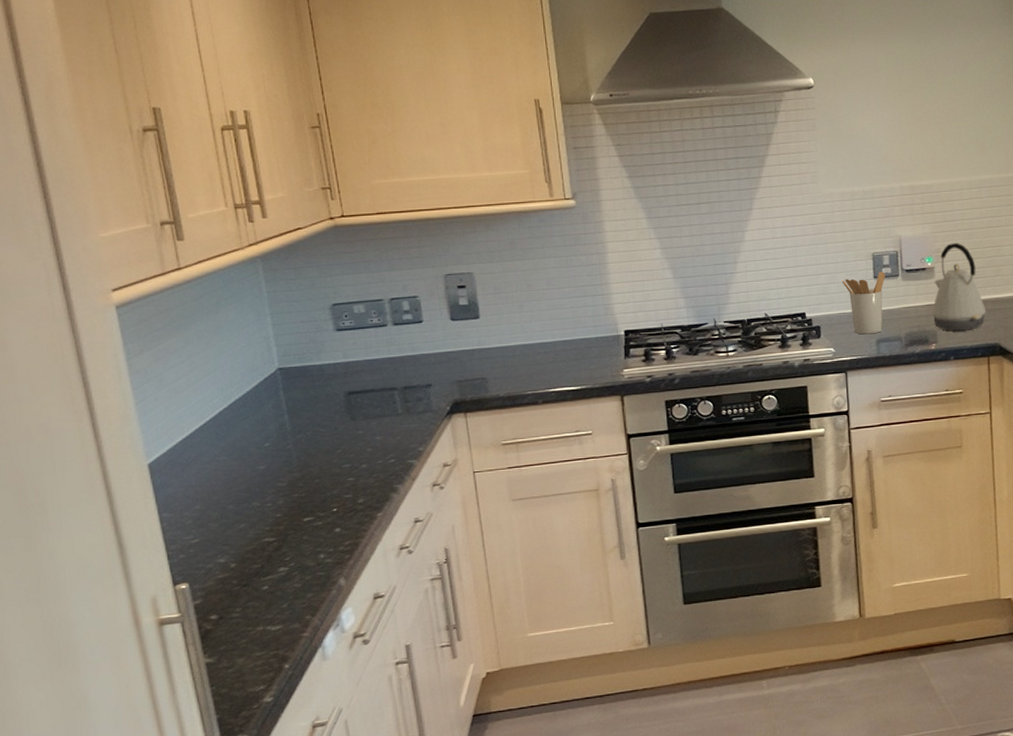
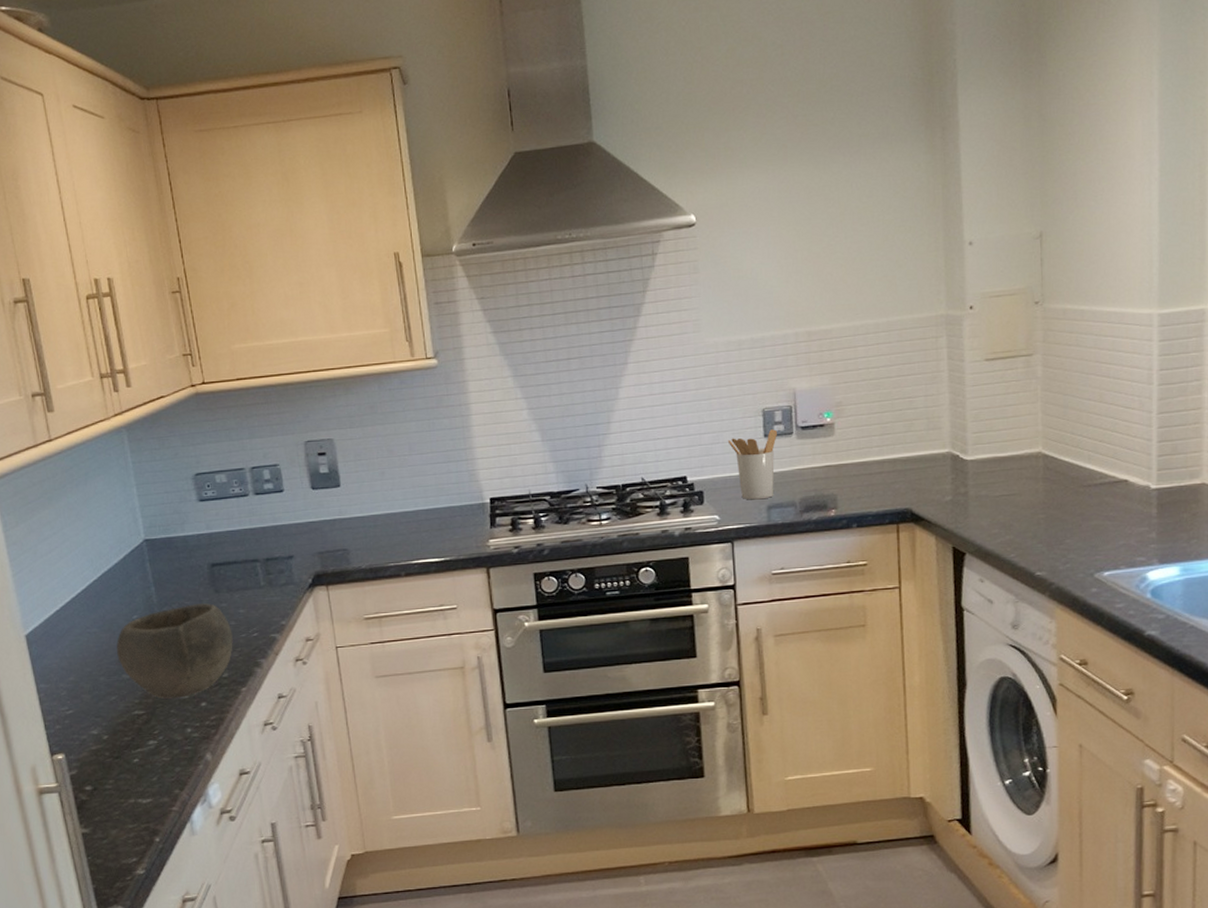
bowl: none [247,431,369,526] -> present [116,603,233,699]
kettle: present [932,242,986,331] -> none [831,394,896,495]

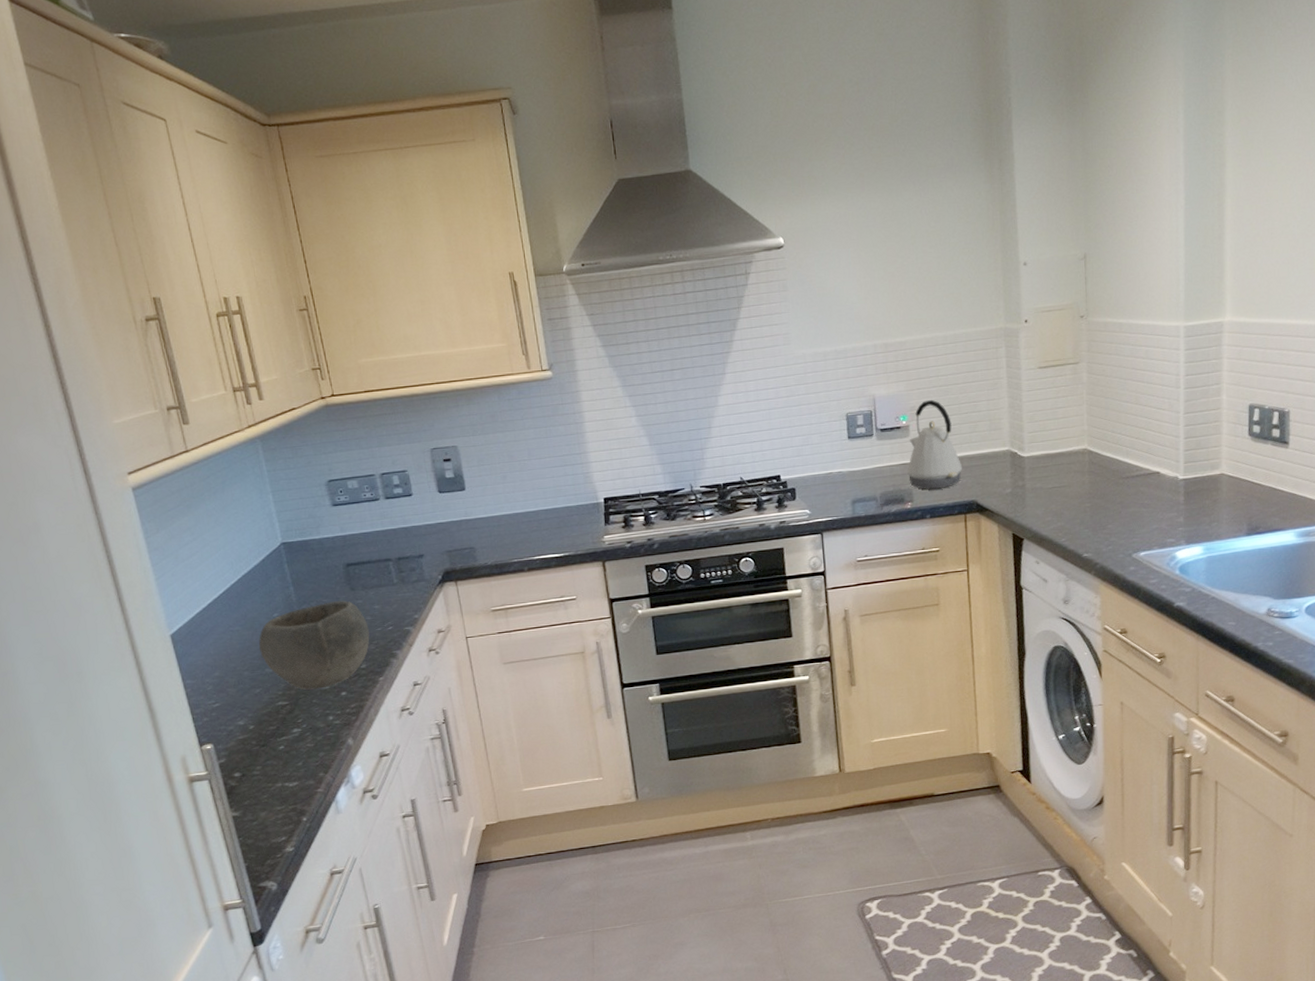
utensil holder: present [727,429,777,500] -> none [816,432,859,496]
kettle: none [831,394,896,495] -> present [907,399,963,489]

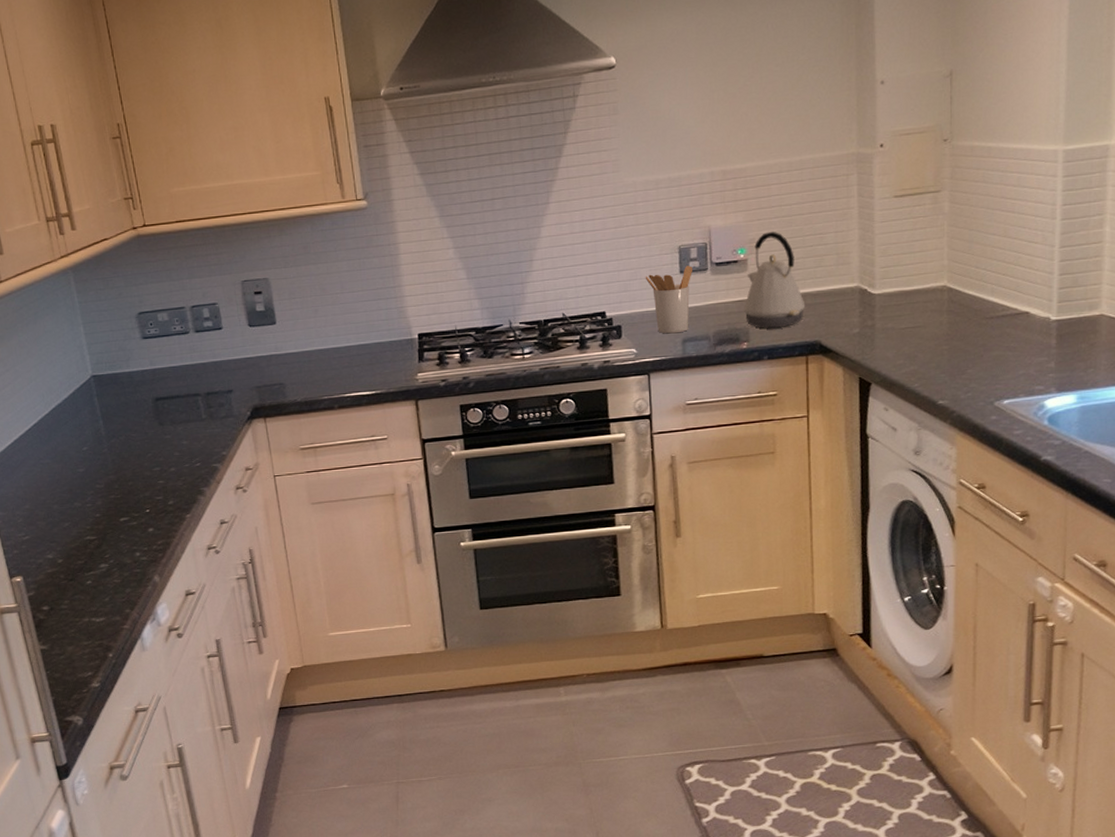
bowl: present [259,600,370,690] -> none [68,435,178,525]
utensil holder: none [816,432,859,496] -> present [645,266,692,334]

